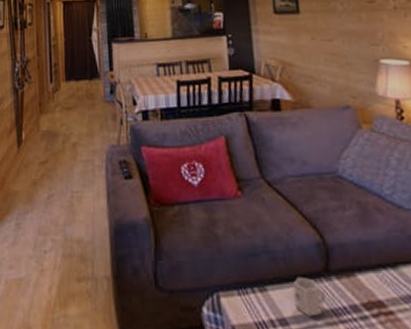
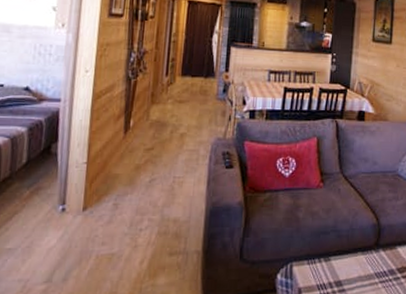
cup: present [292,276,326,317] -> none [349,249,372,279]

